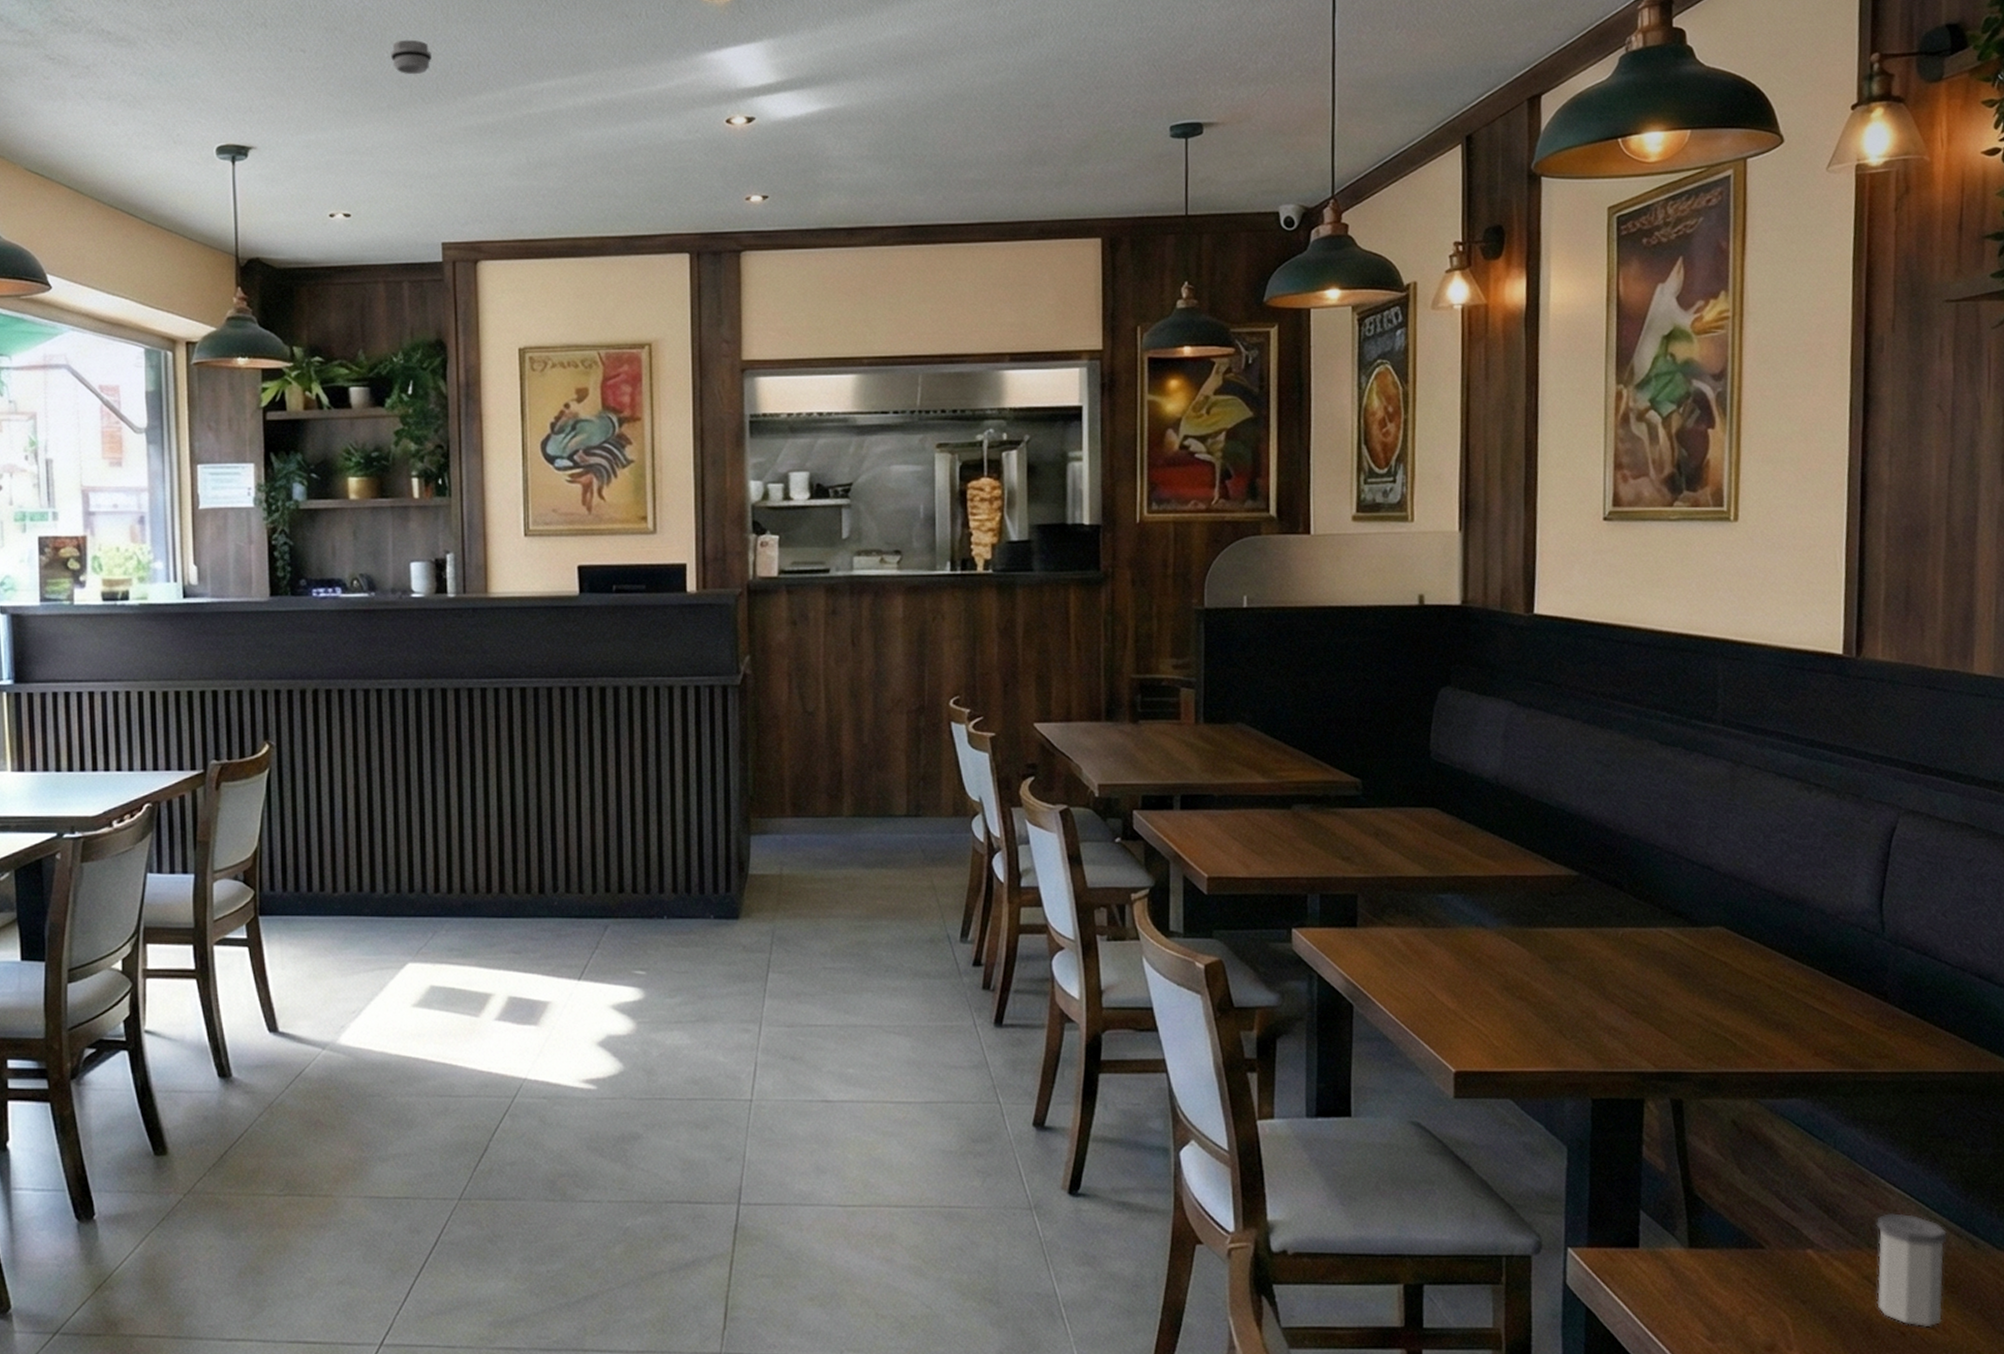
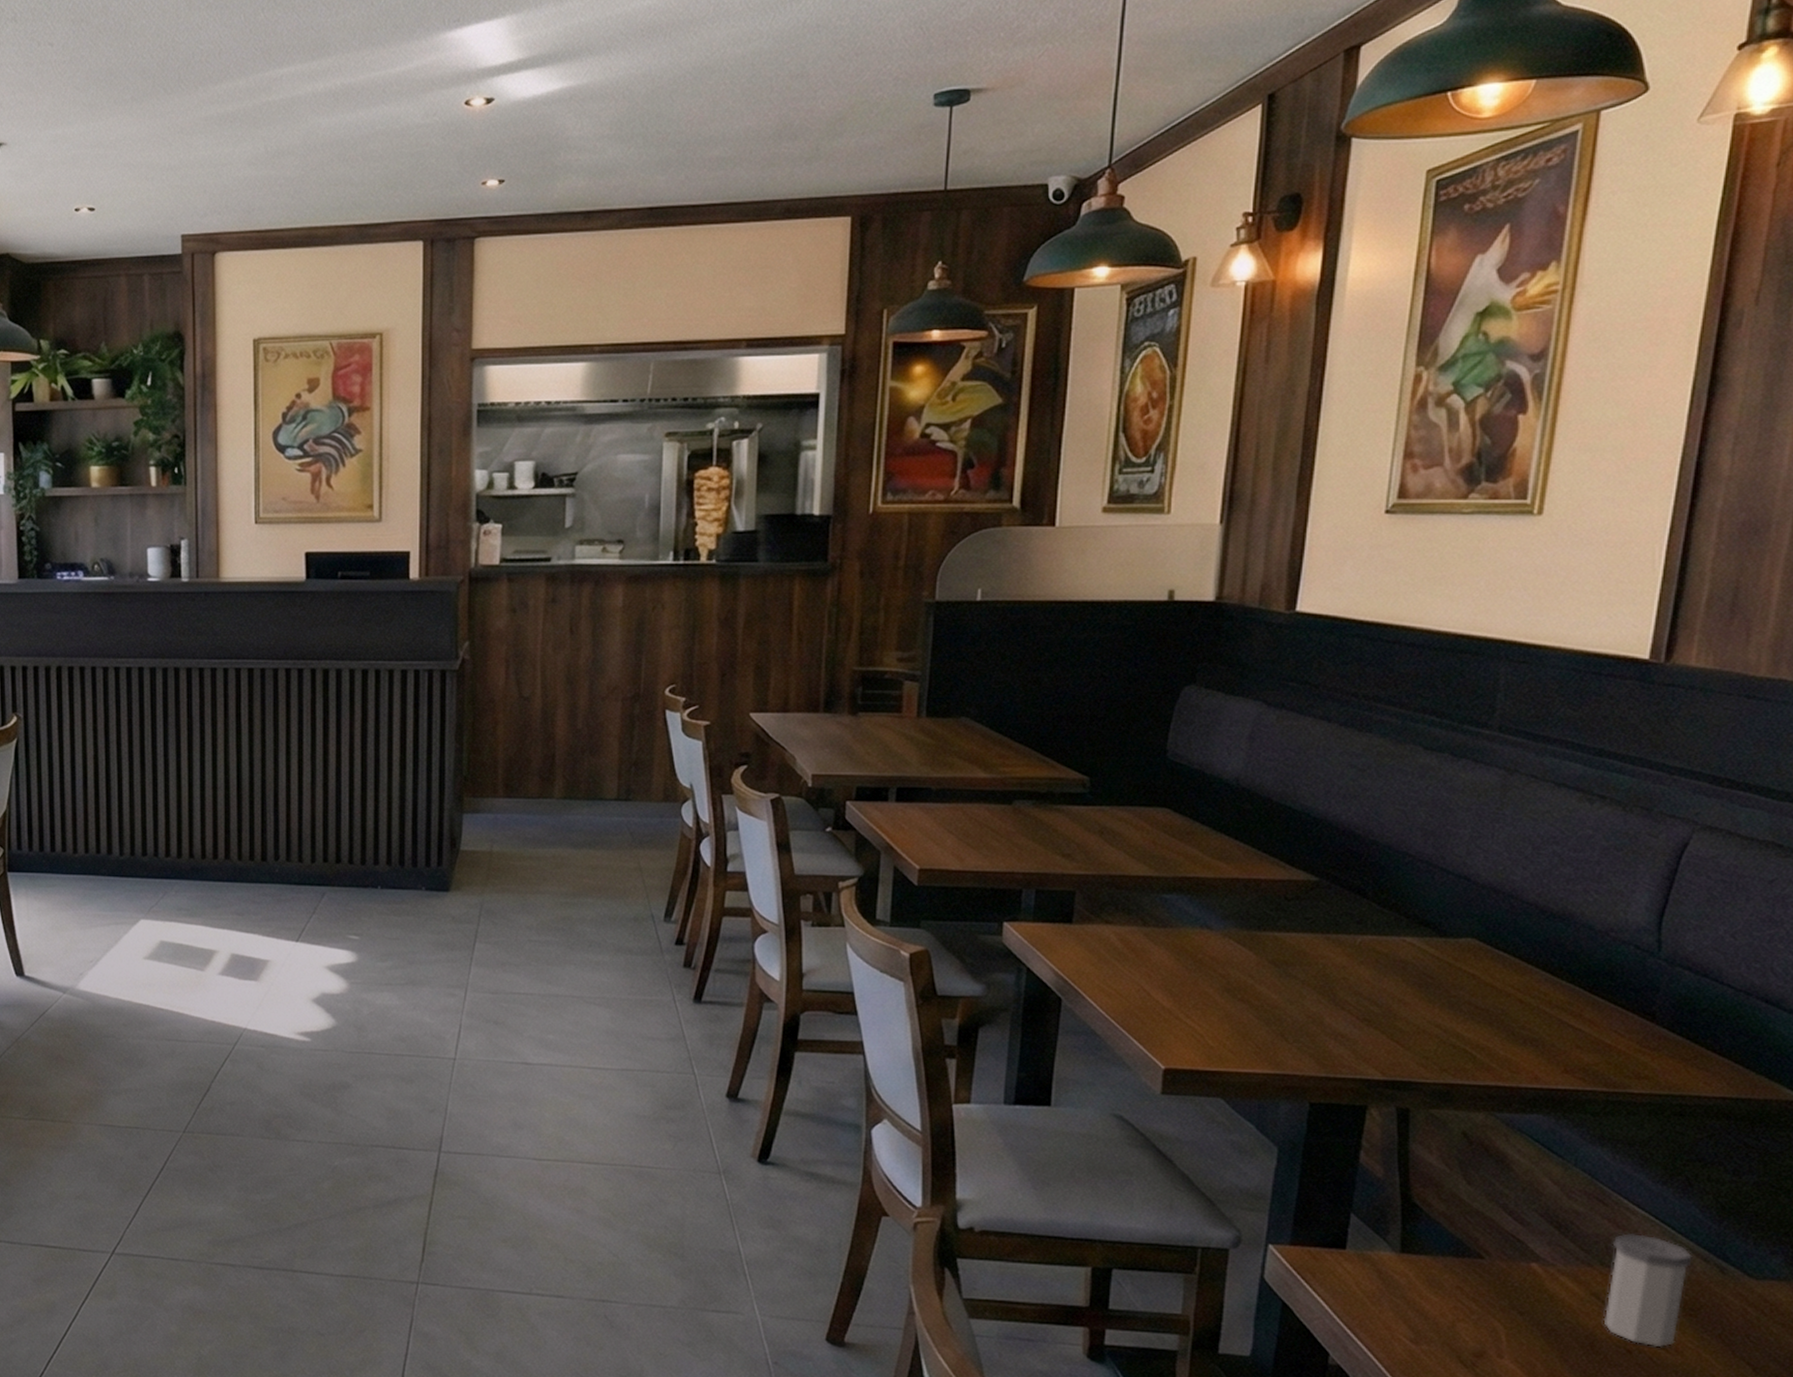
smoke detector: present [390,39,431,75] -> none [134,29,174,65]

